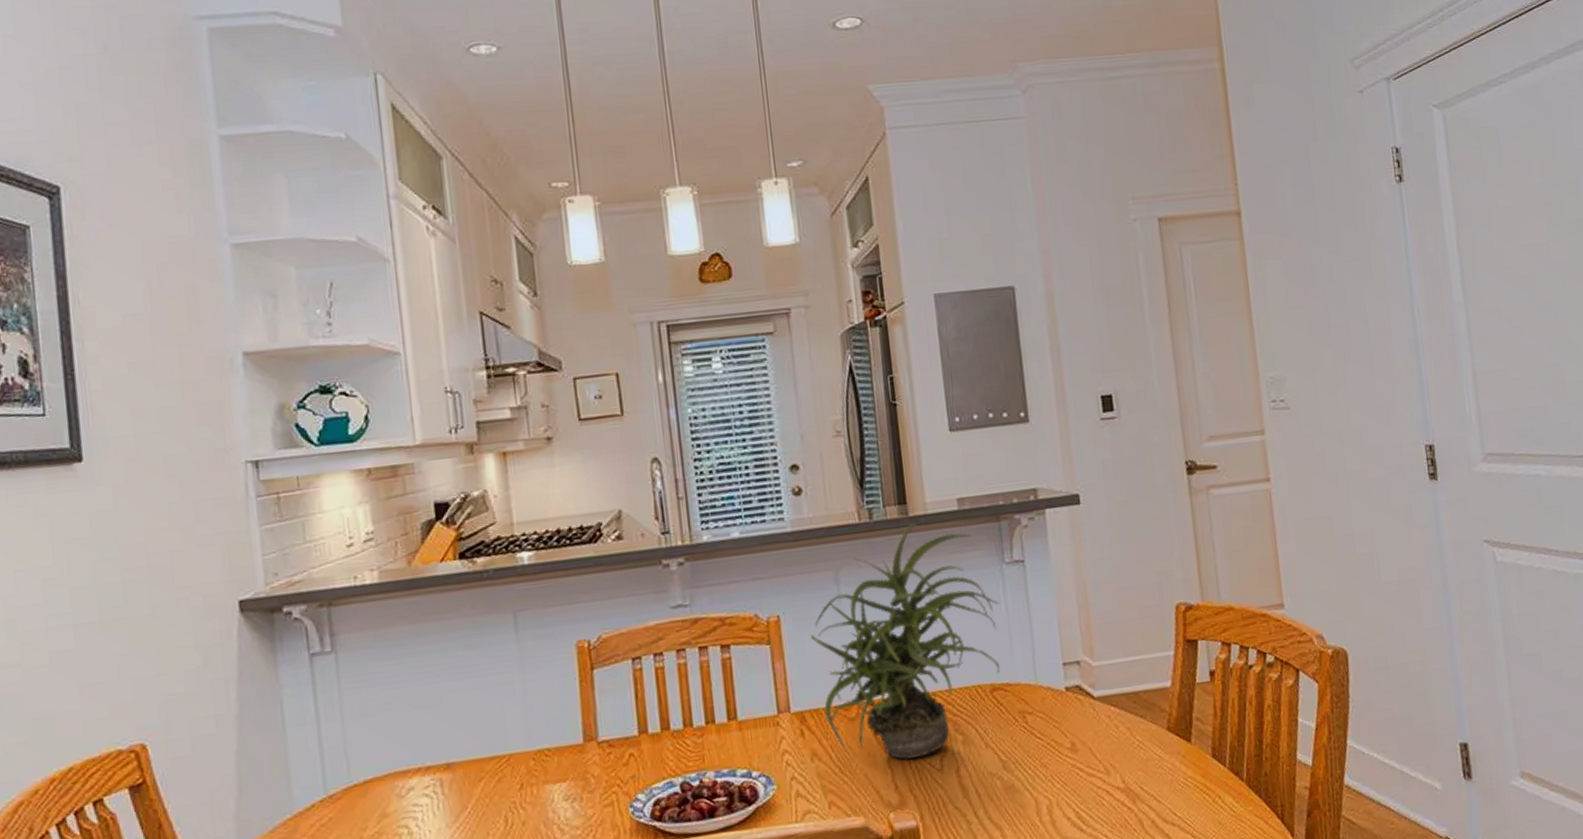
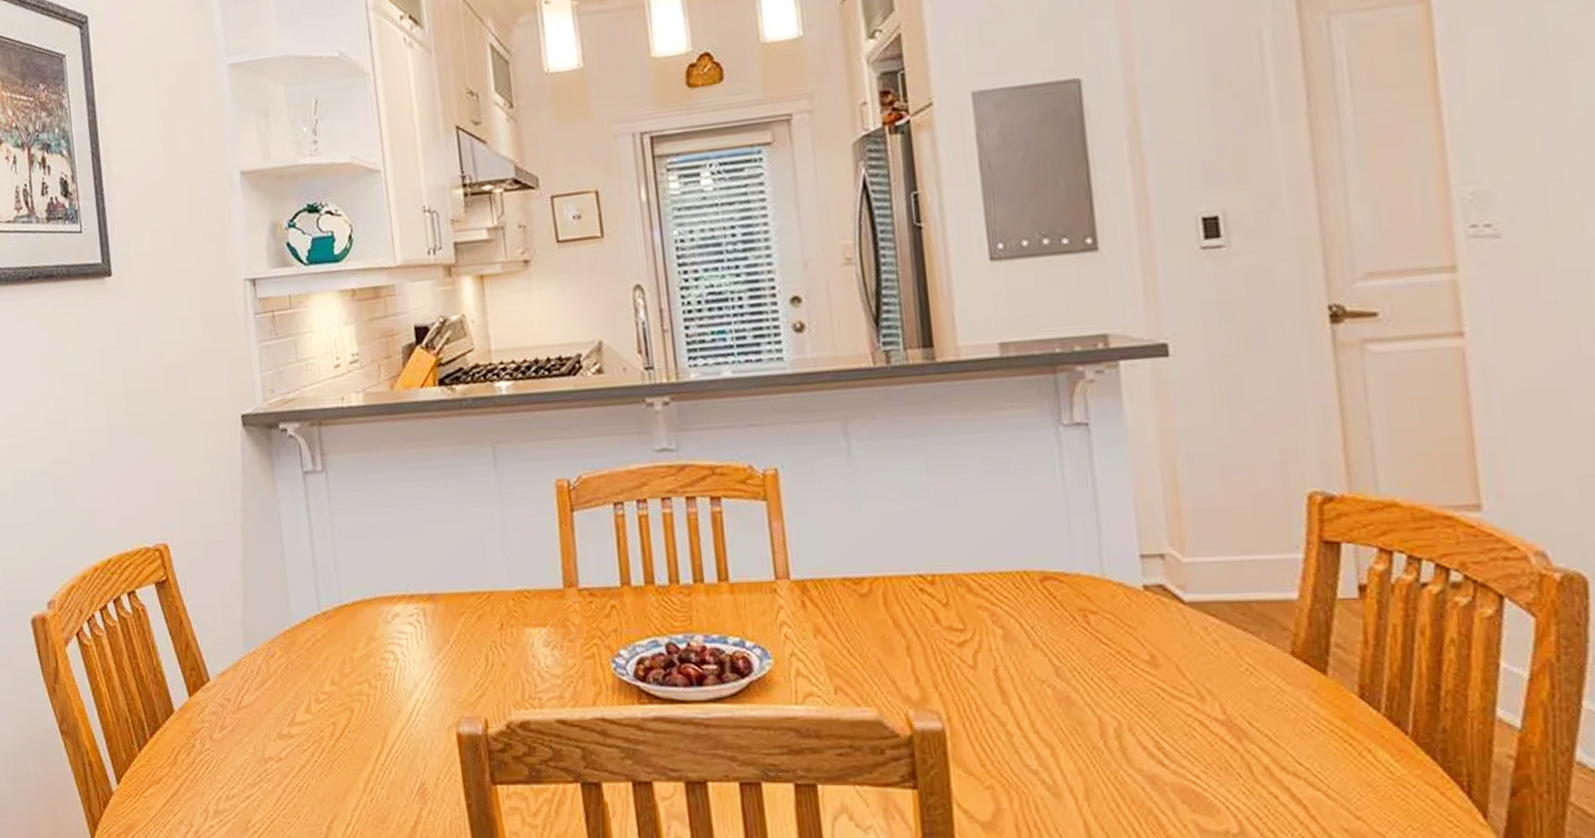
potted plant: present [811,523,1001,760] -> none [815,370,1054,649]

